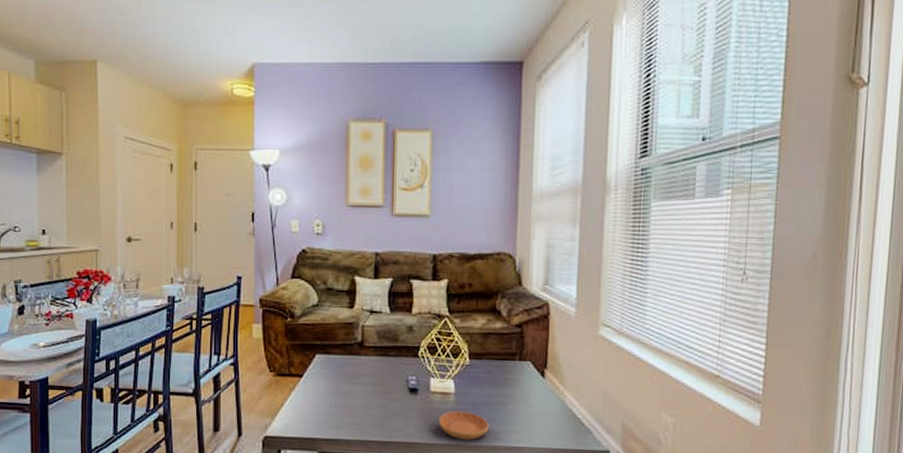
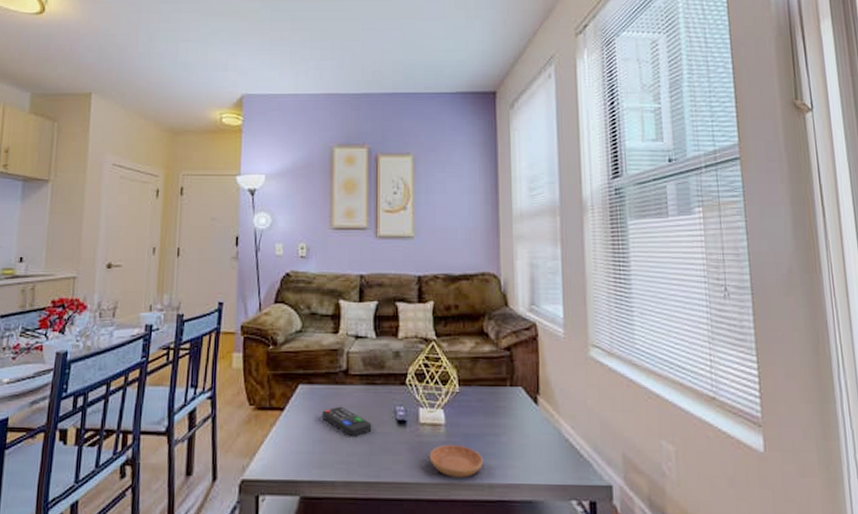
remote control: none [338,374,385,403] -> present [321,406,372,437]

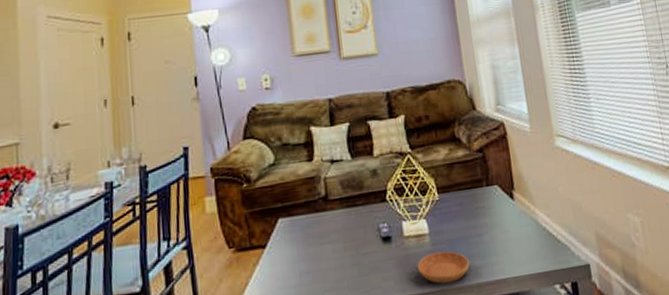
remote control: present [321,406,372,437] -> none [305,233,358,263]

